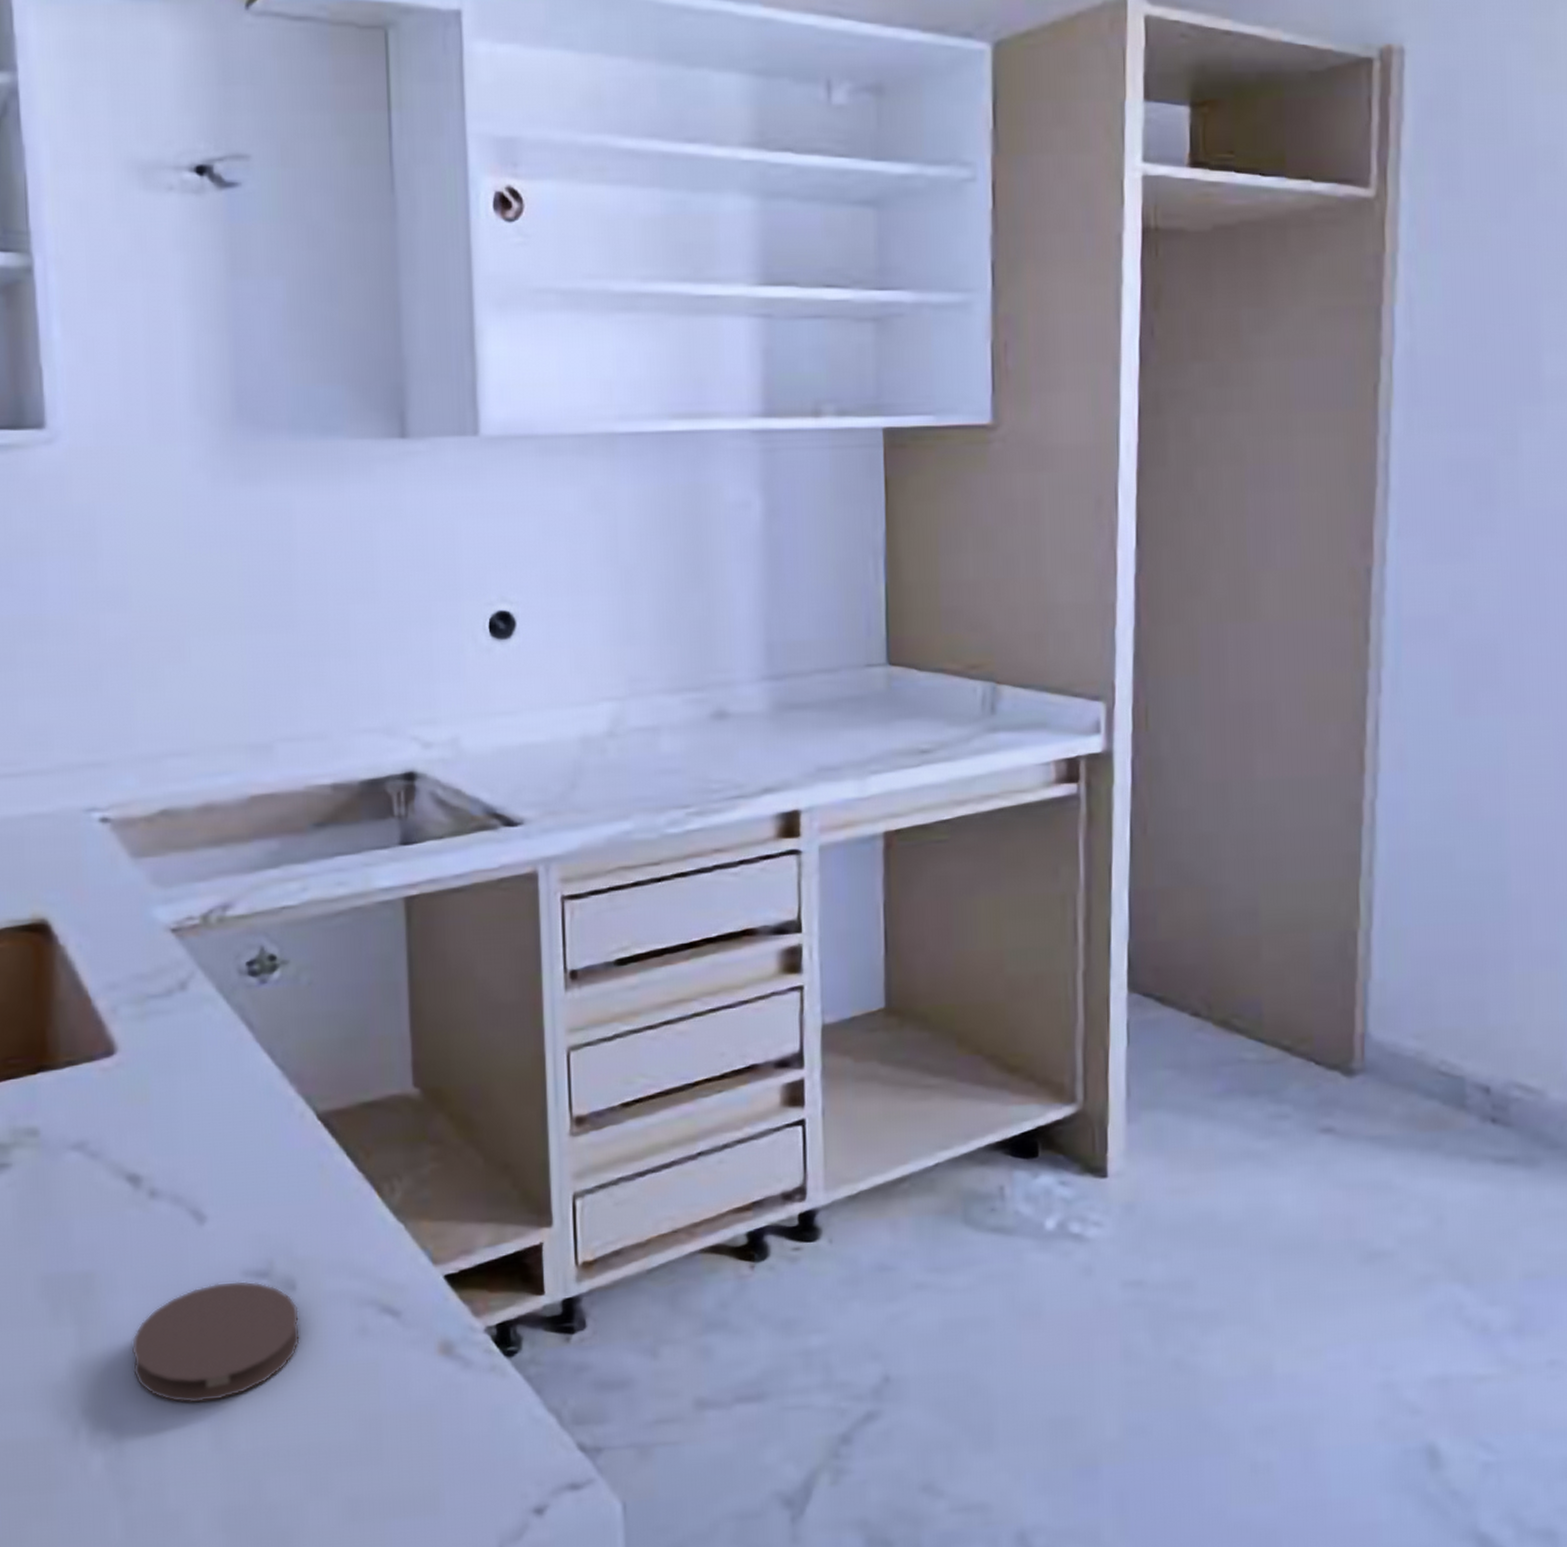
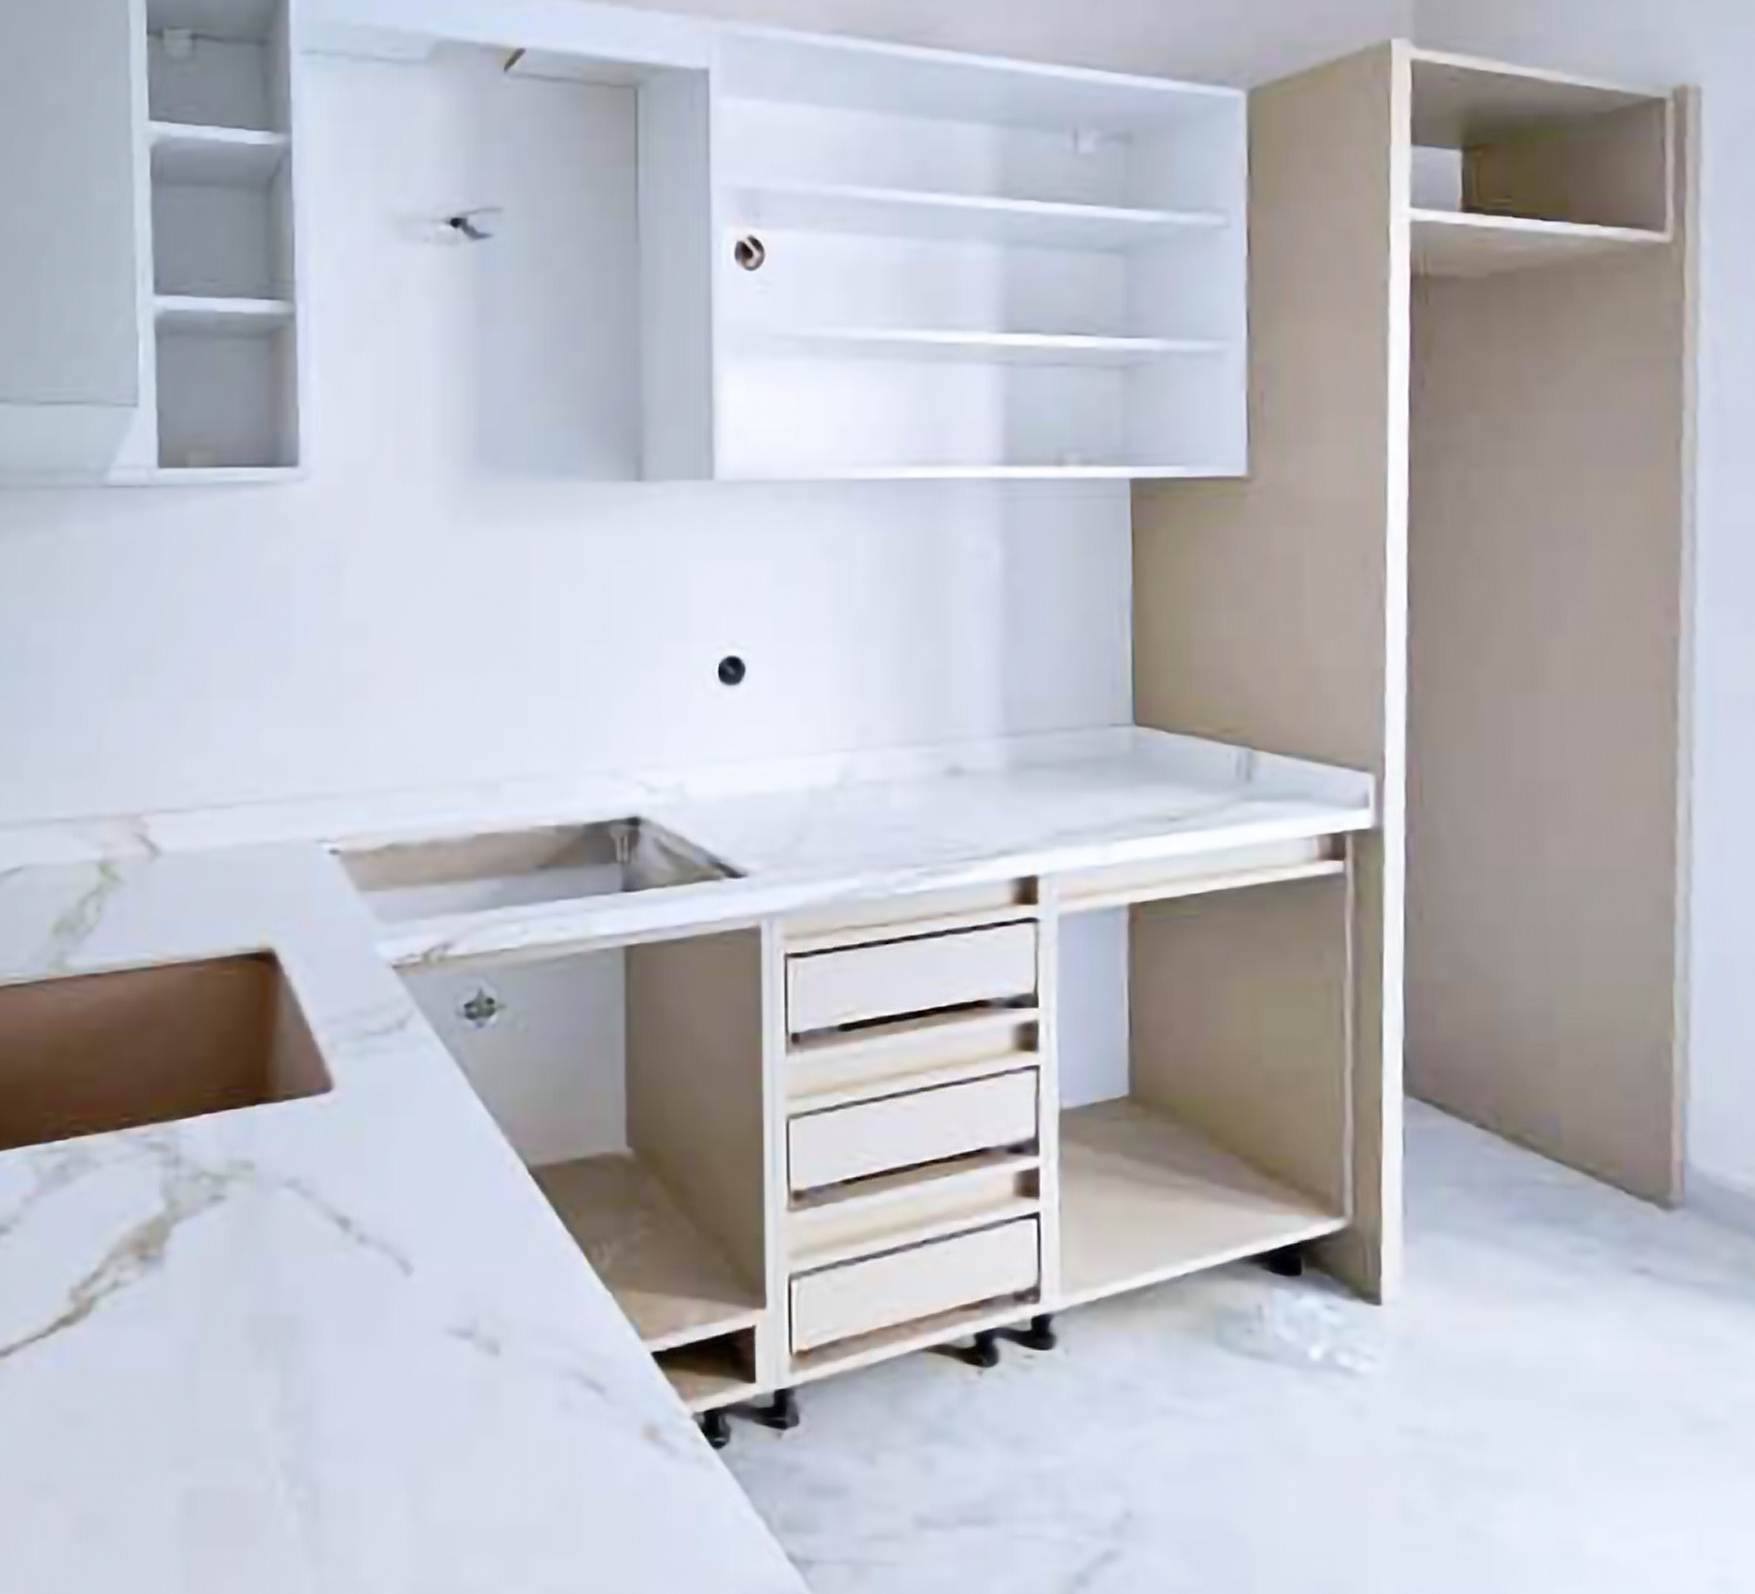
coaster: present [131,1281,300,1403] -> none [332,1339,501,1467]

